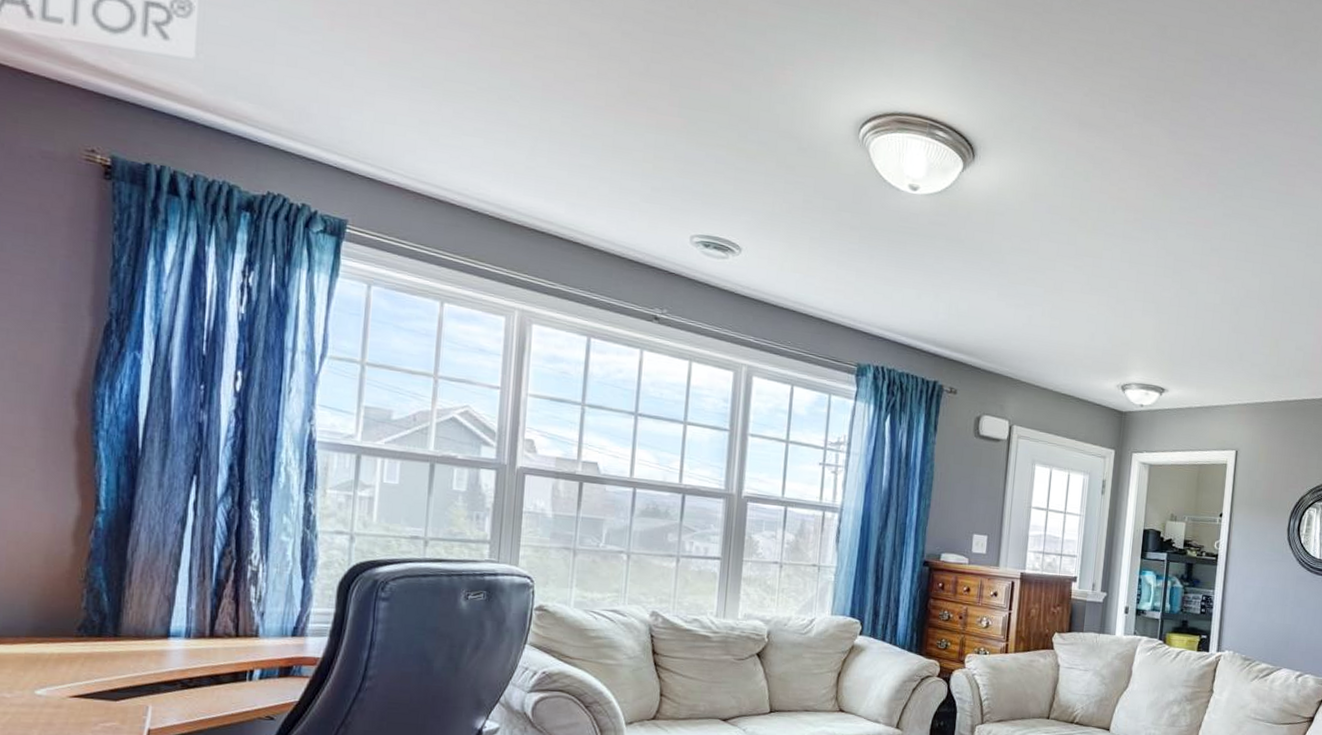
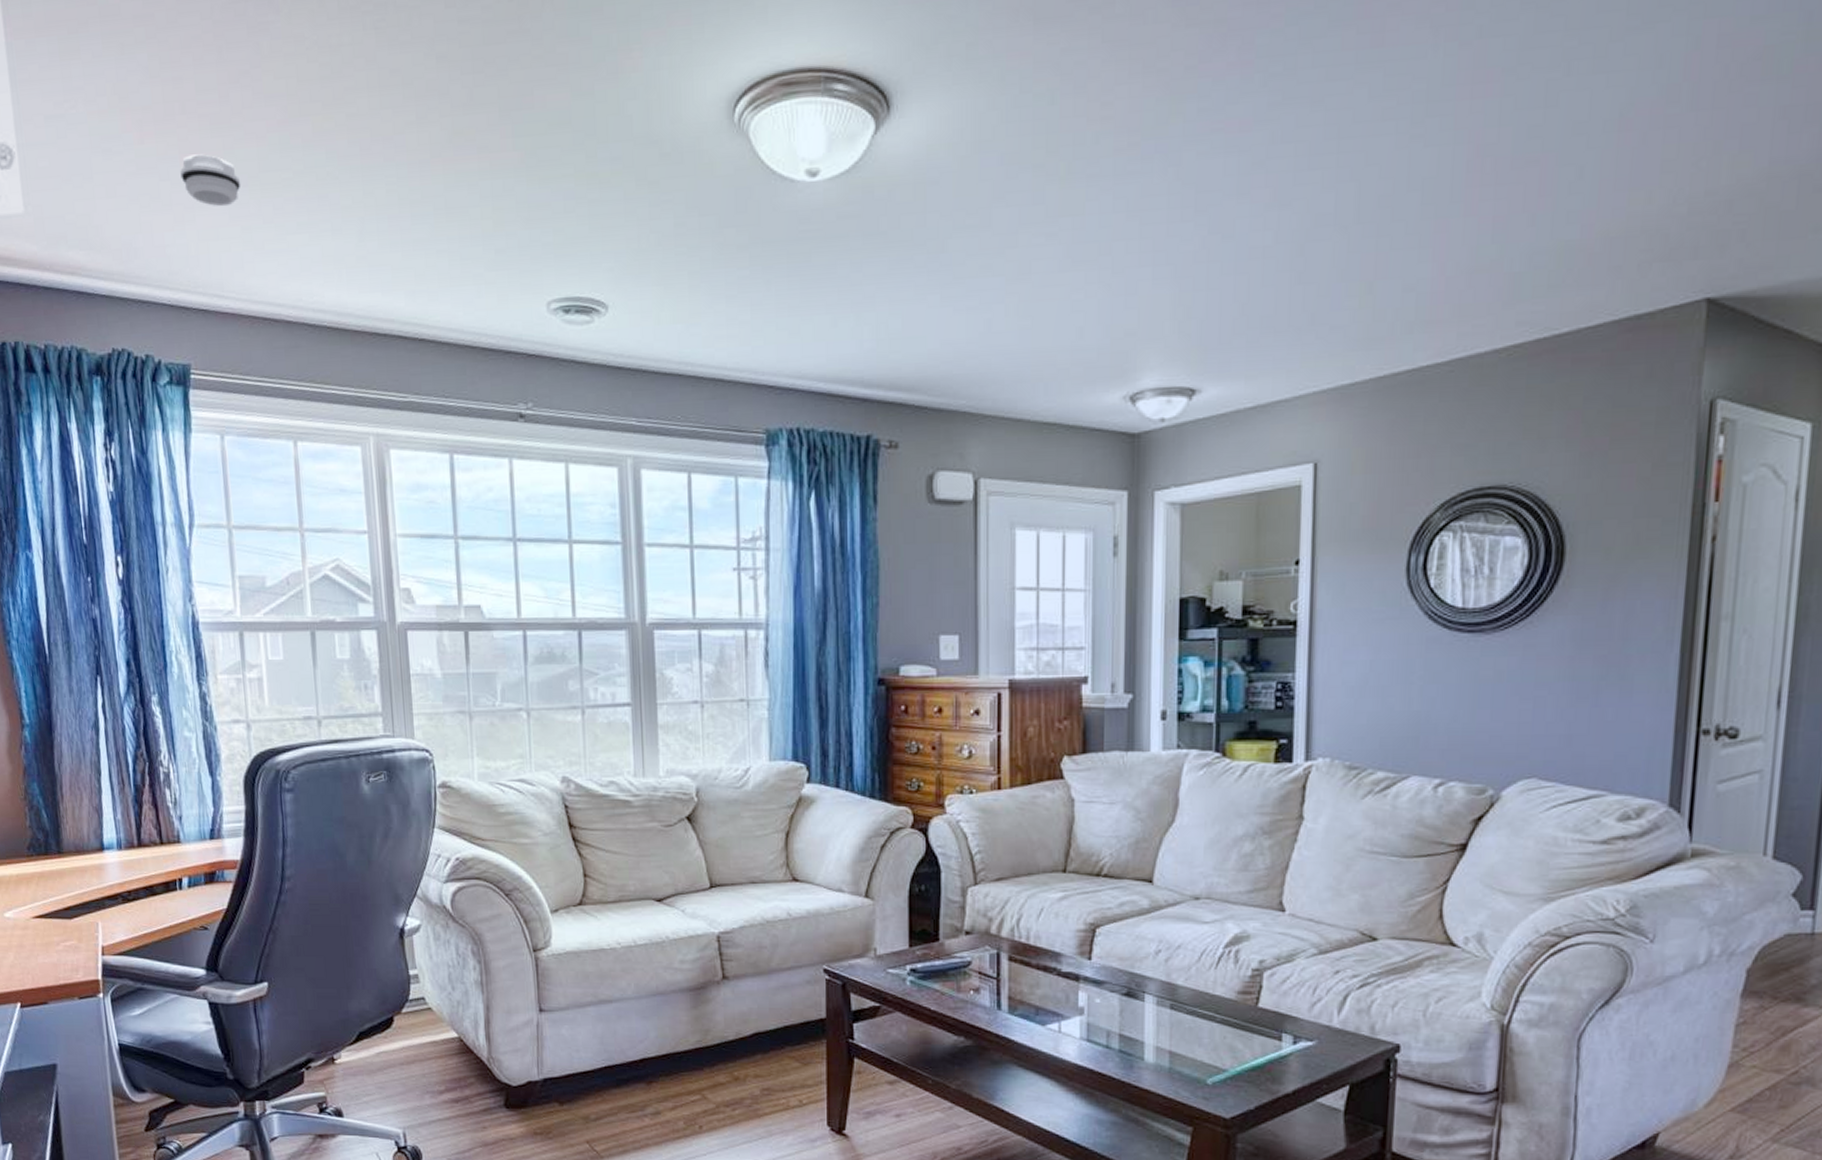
smoke detector: none [366,51,426,100] -> present [180,154,241,207]

